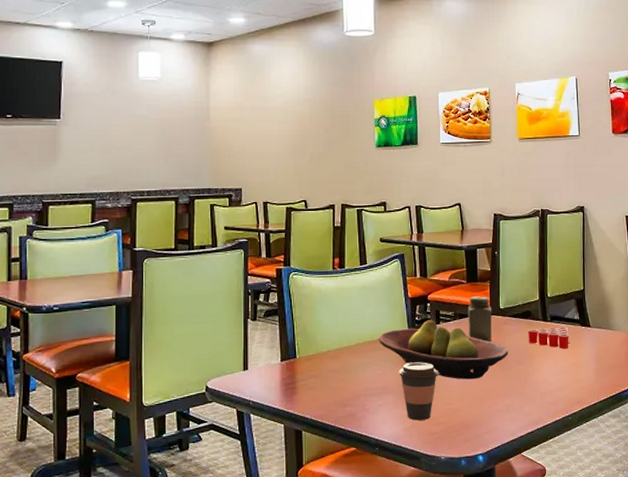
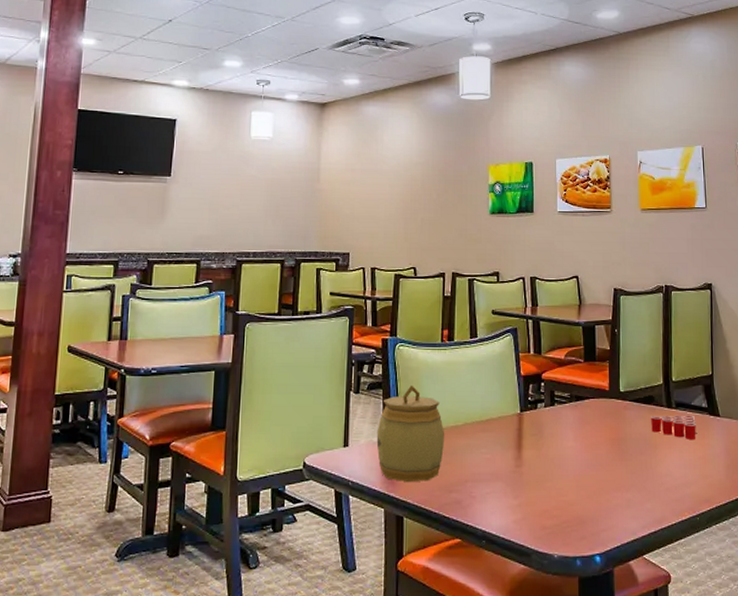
jar: none [274,310,339,400] -> present [376,385,445,483]
fruit bowl: present [379,320,509,380] -> none [488,401,630,469]
coffee cup: present [399,362,438,421] -> none [509,447,552,512]
salt shaker: present [468,296,492,342] -> none [585,377,612,427]

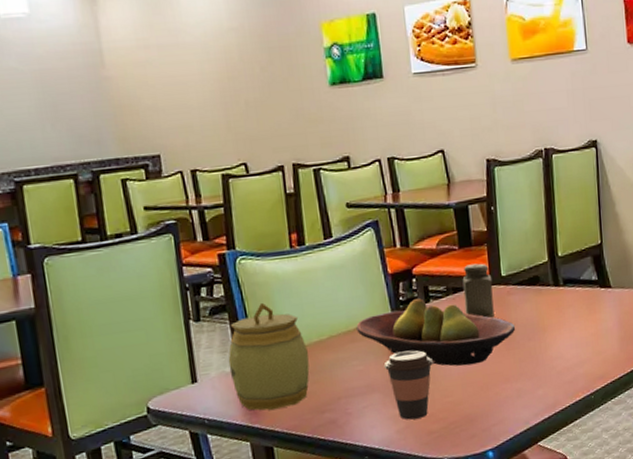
fruit bowl: none [488,401,630,469] -> present [356,298,516,367]
coffee cup: none [509,447,552,512] -> present [385,350,433,420]
salt shaker: none [585,377,612,427] -> present [462,263,494,318]
cup: present [650,415,696,441] -> none [536,290,587,318]

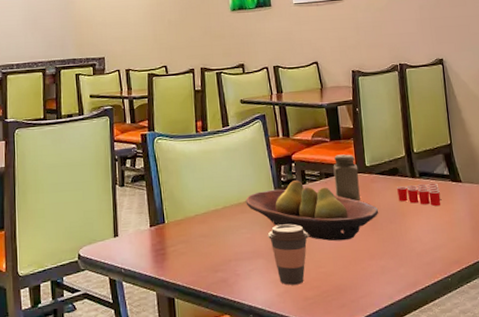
jar: present [228,302,310,411] -> none [143,175,207,266]
cup: none [536,290,587,318] -> present [396,183,441,207]

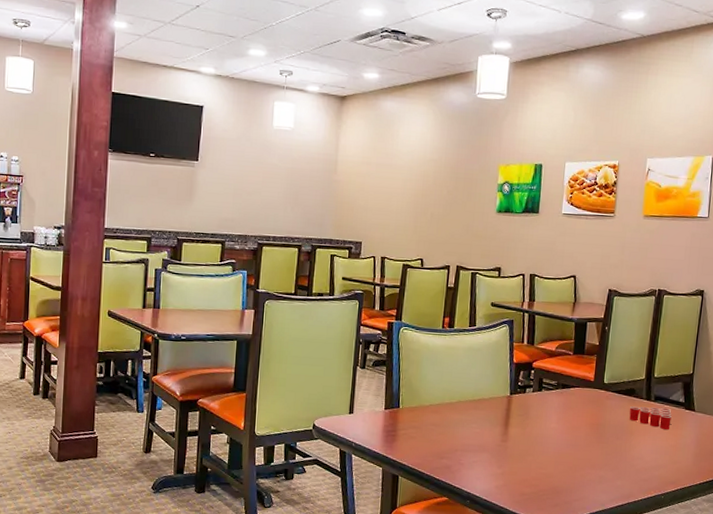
fruit bowl: present [245,180,379,241] -> none [480,386,608,449]
coffee cup: present [268,224,308,285] -> none [496,425,535,481]
salt shaker: present [333,154,360,201] -> none [569,368,596,414]

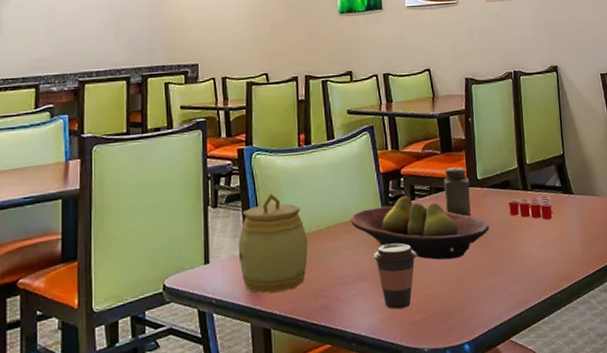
jar: none [378,364,440,448] -> present [238,193,309,294]
fruit bowl: none [480,386,608,449] -> present [350,196,490,260]
coffee cup: none [496,425,535,481] -> present [374,243,416,309]
salt shaker: none [569,368,596,414] -> present [443,167,471,216]

